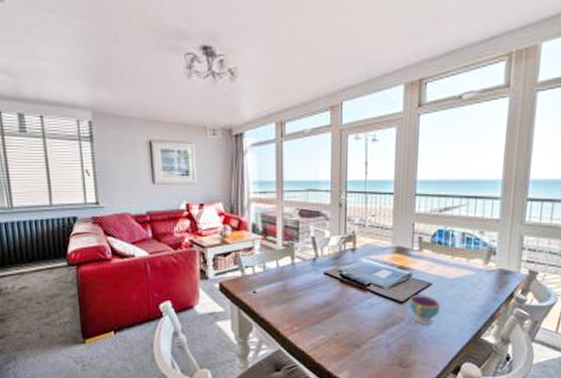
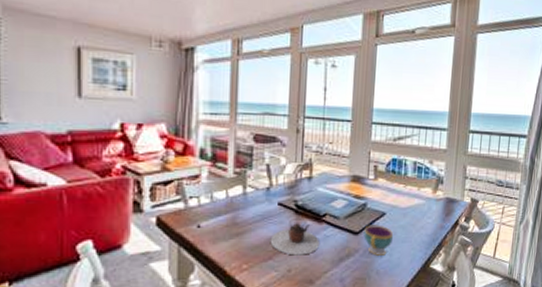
teapot: none [317,286,364,321] -> present [270,217,319,256]

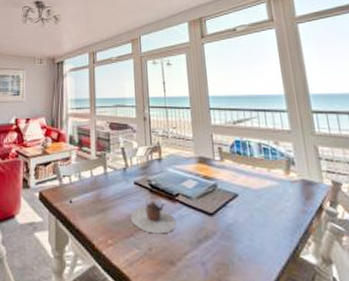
teacup: present [364,225,394,256] -> none [218,206,252,240]

